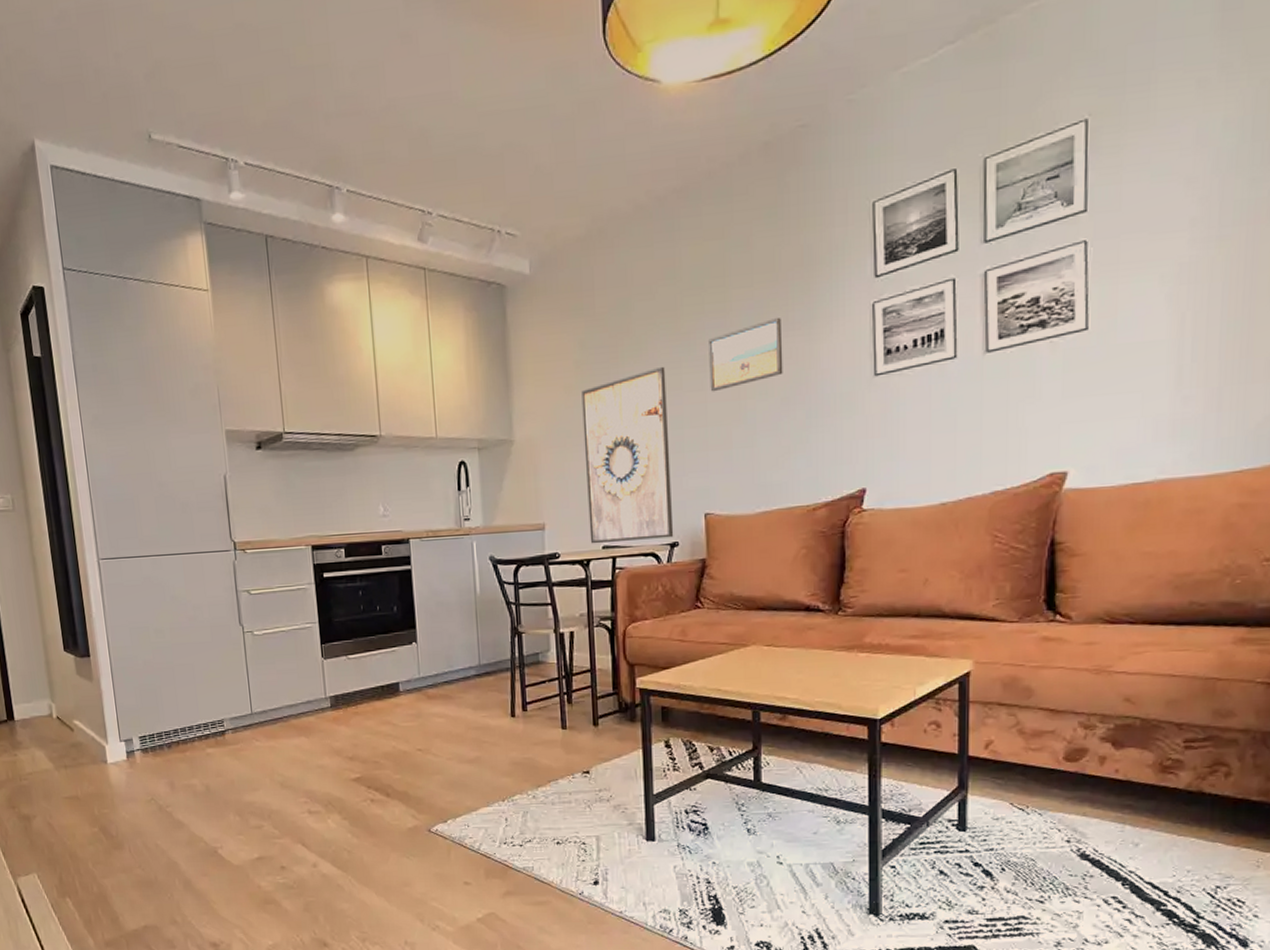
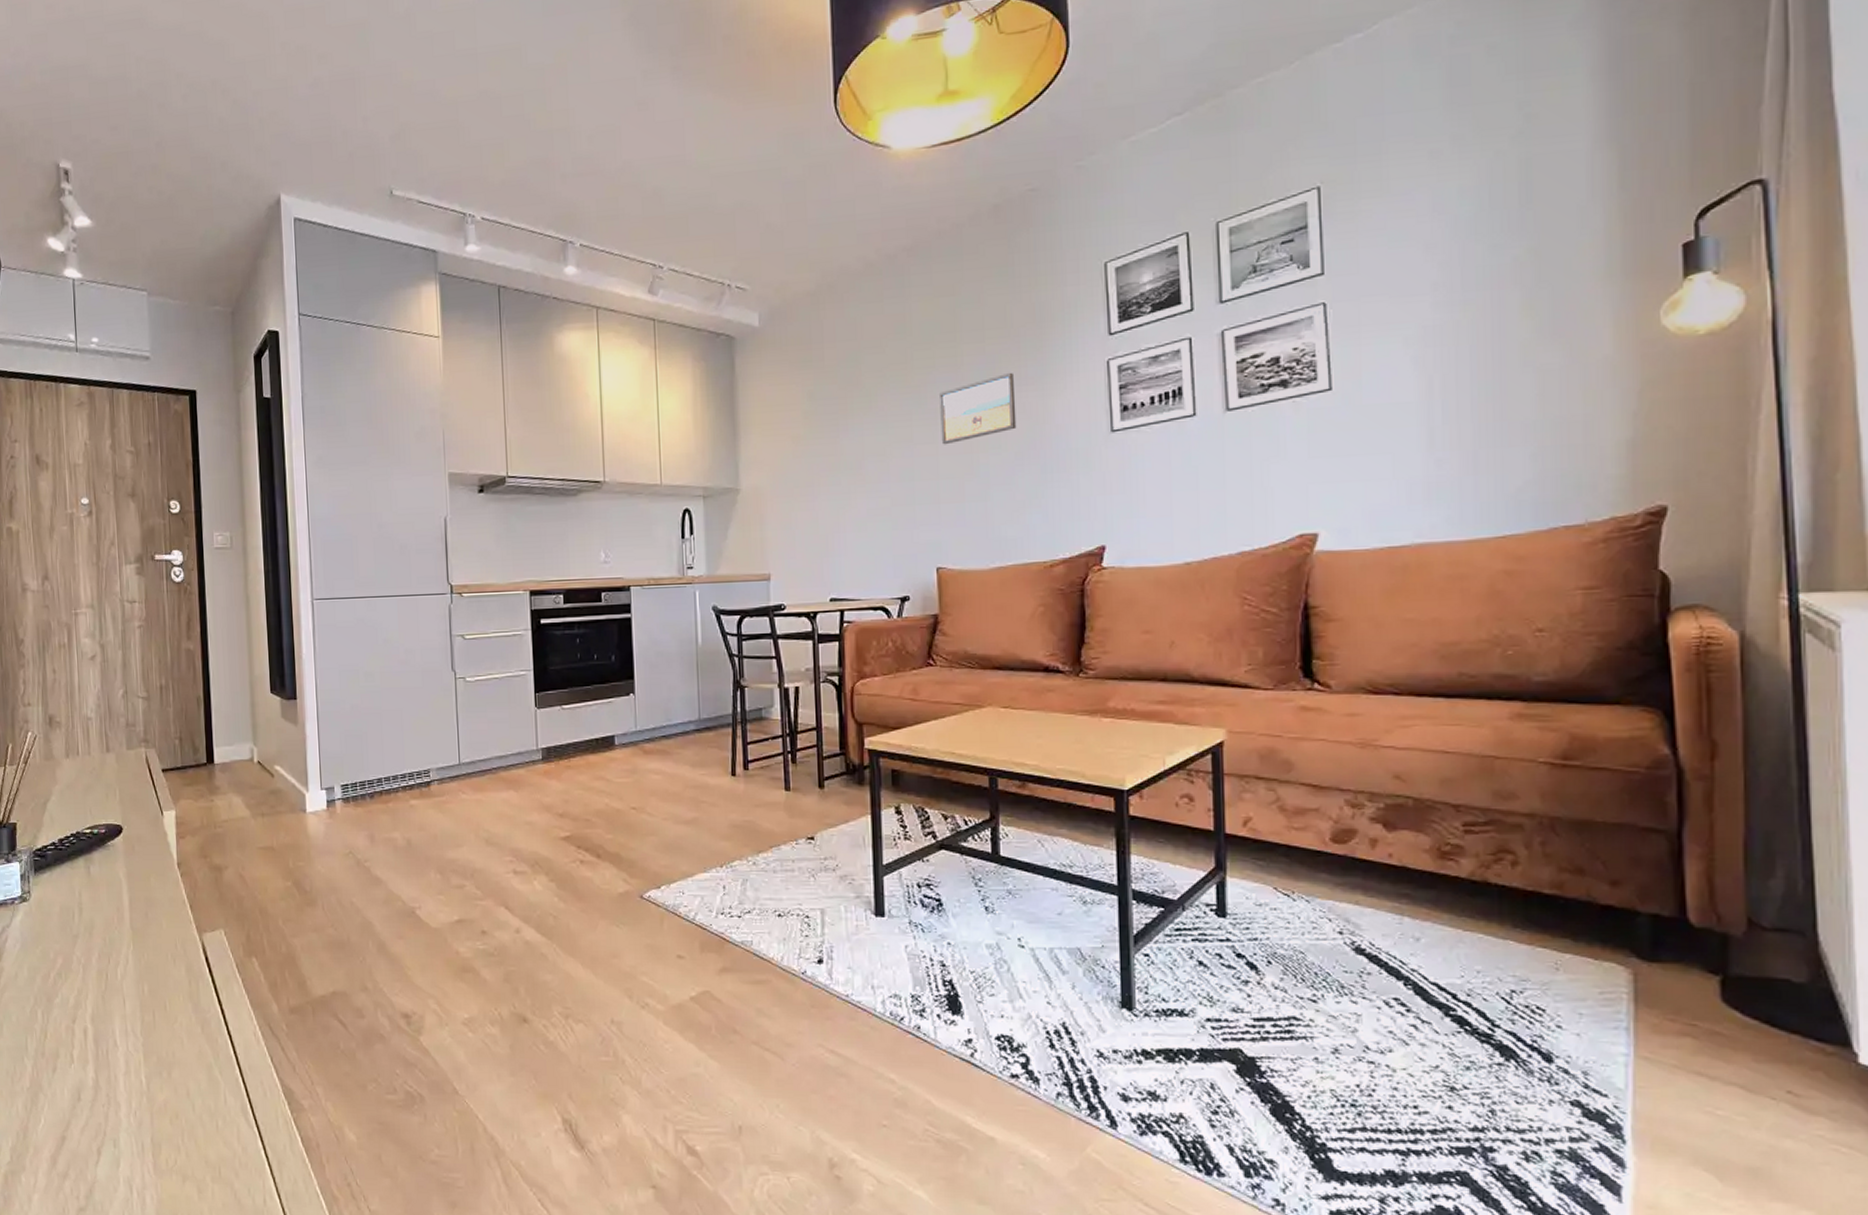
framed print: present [581,366,674,544] -> none [810,418,905,596]

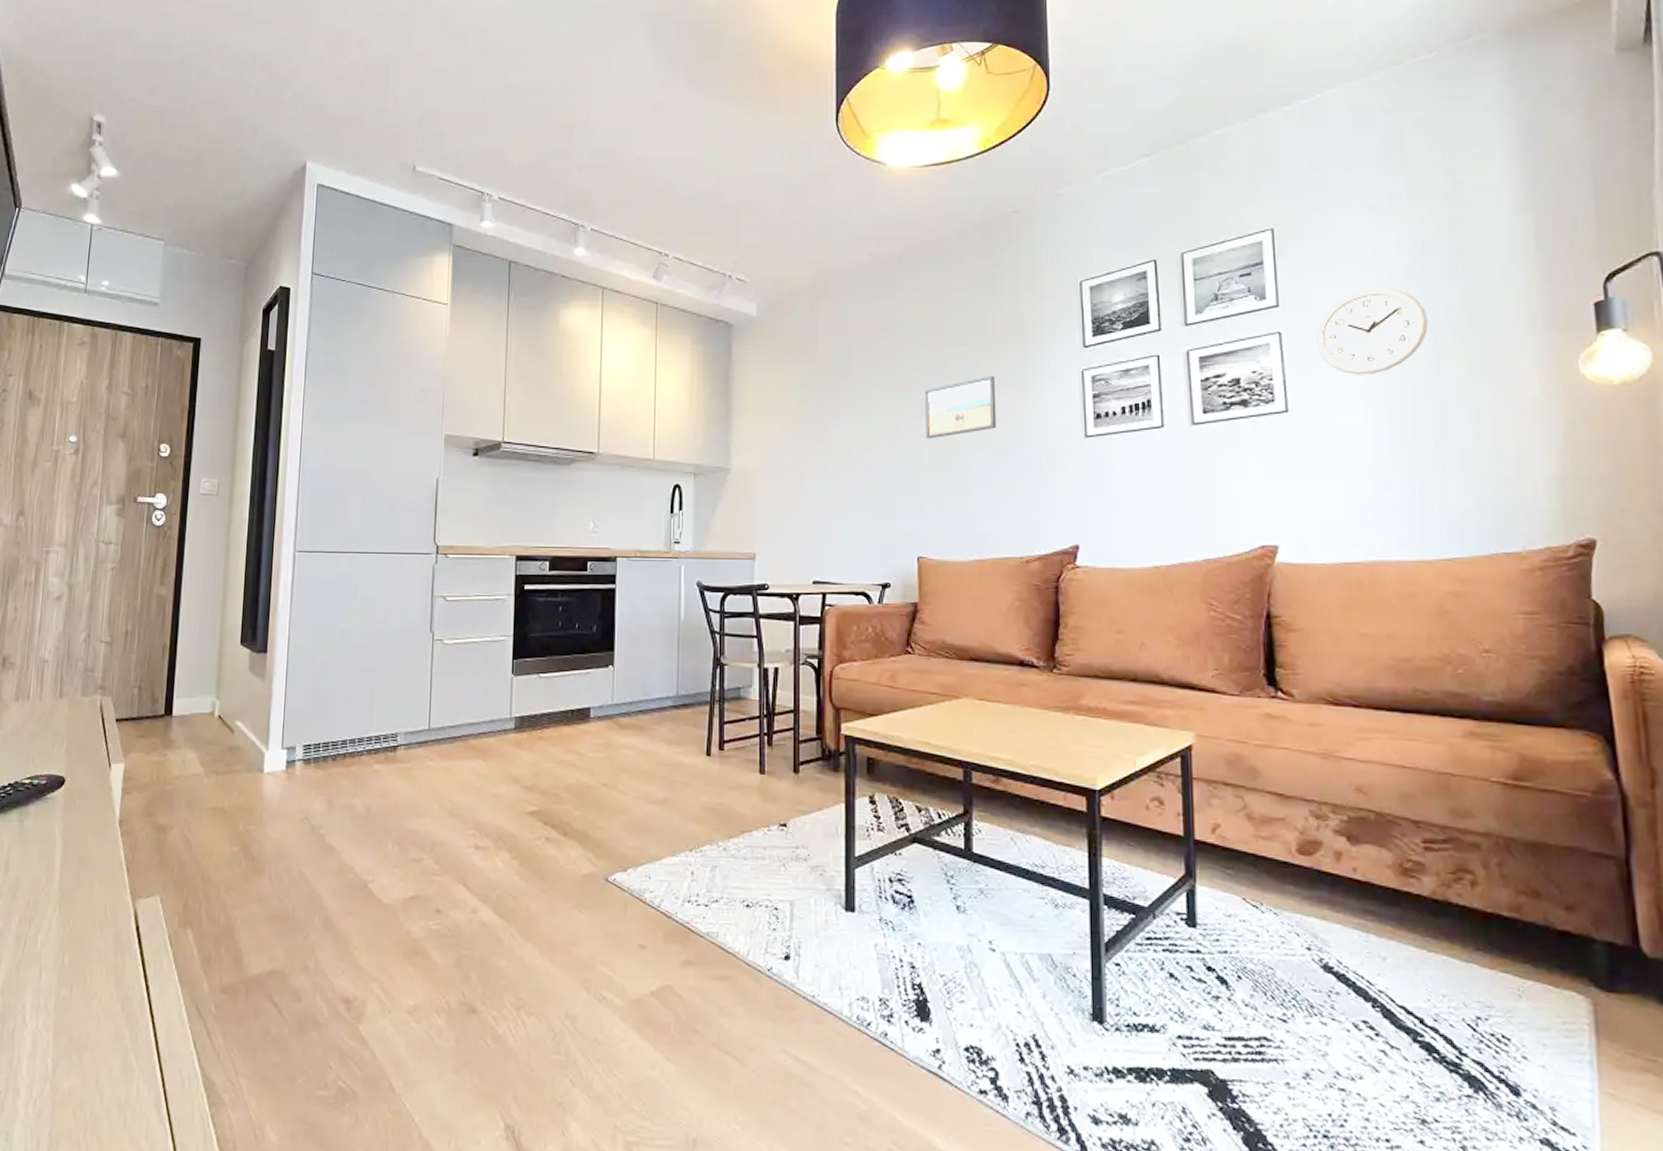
wall clock: none [1362,243,1492,345] -> present [1314,287,1429,375]

